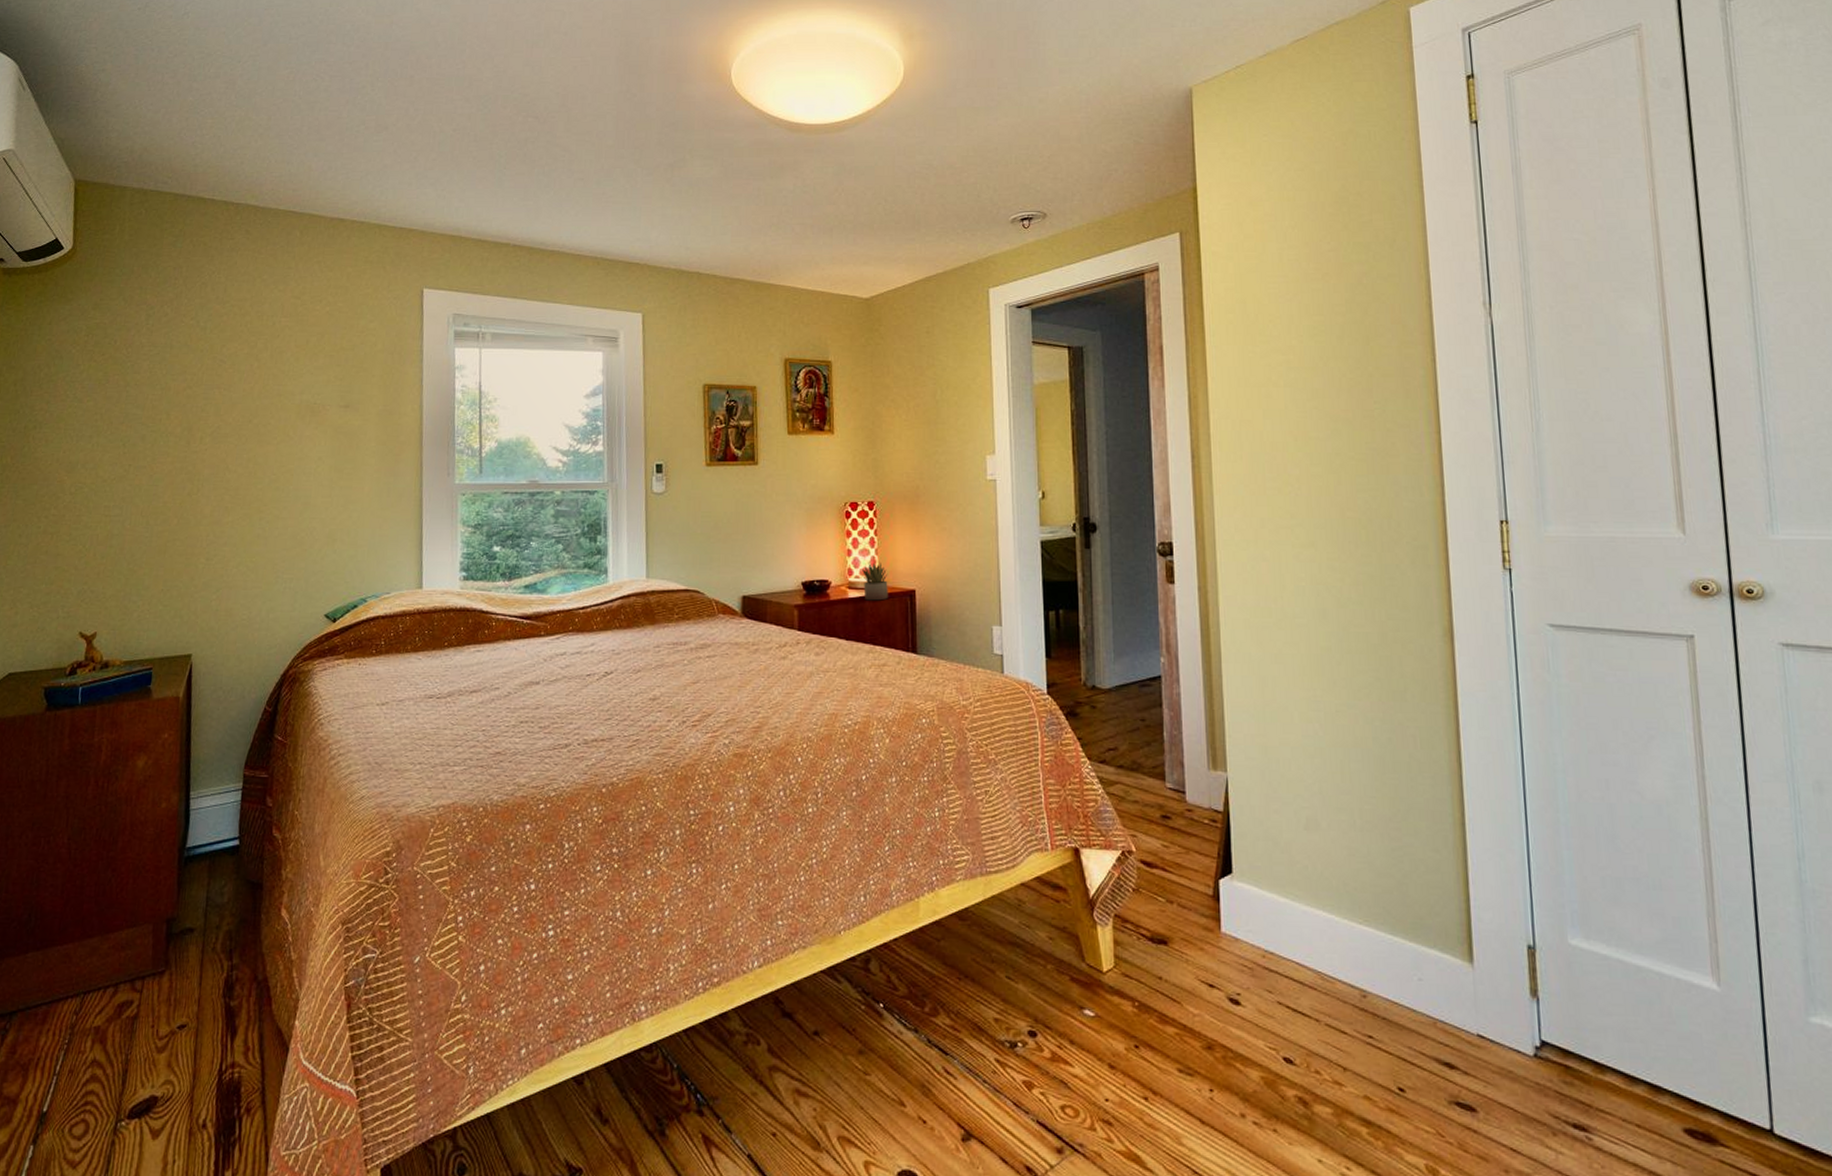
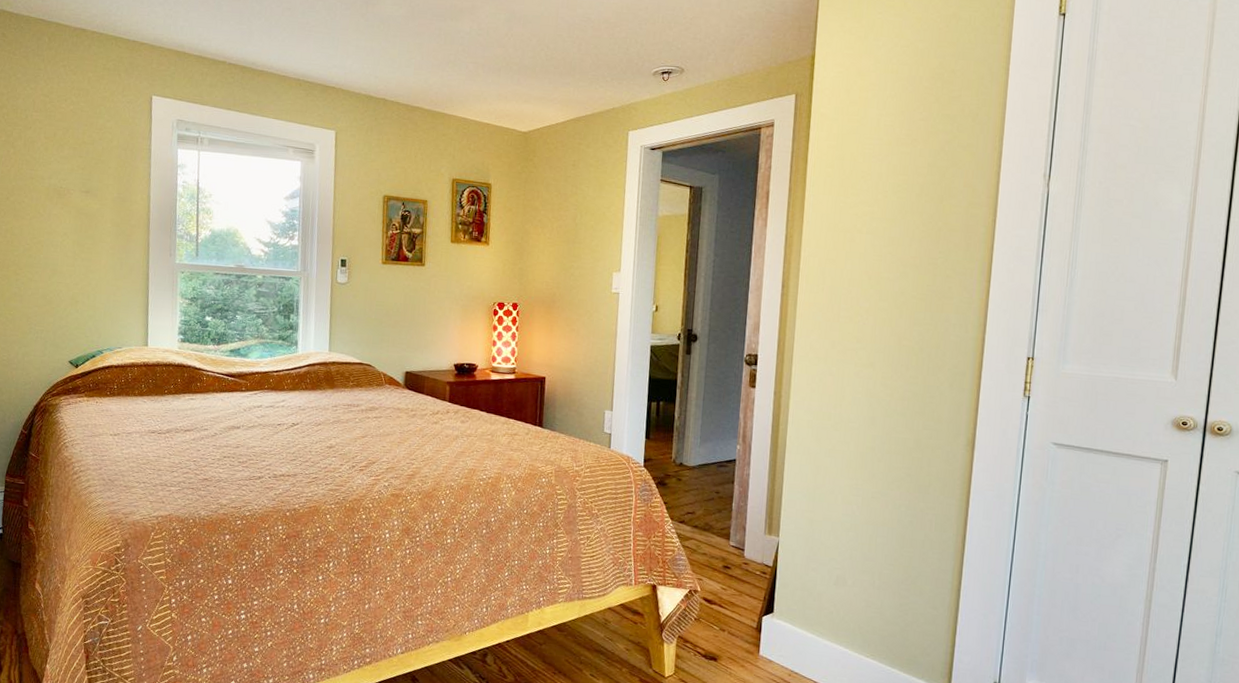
succulent plant: present [862,561,888,601] -> none [503,351,525,384]

